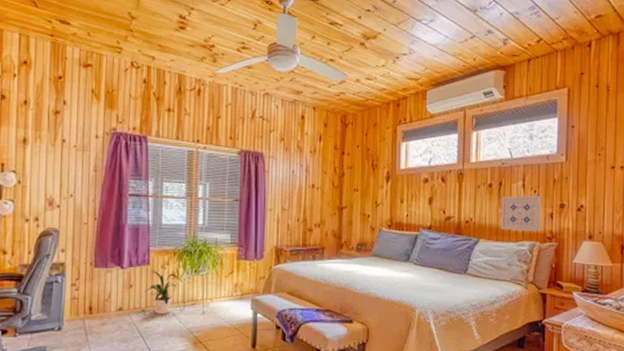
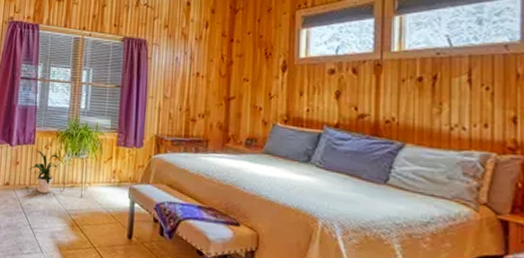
wall art: present [501,195,541,232] -> none [436,93,497,140]

